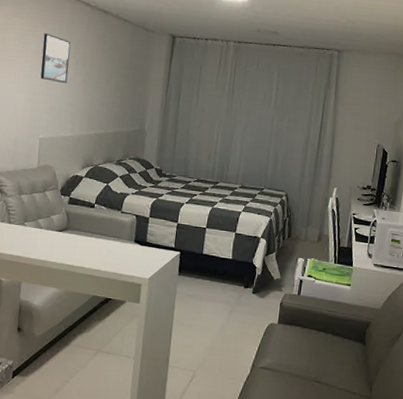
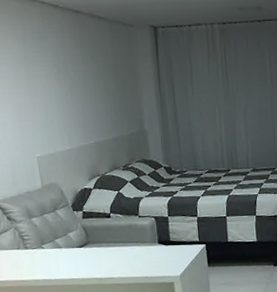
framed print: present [40,33,71,84] -> none [15,44,53,96]

